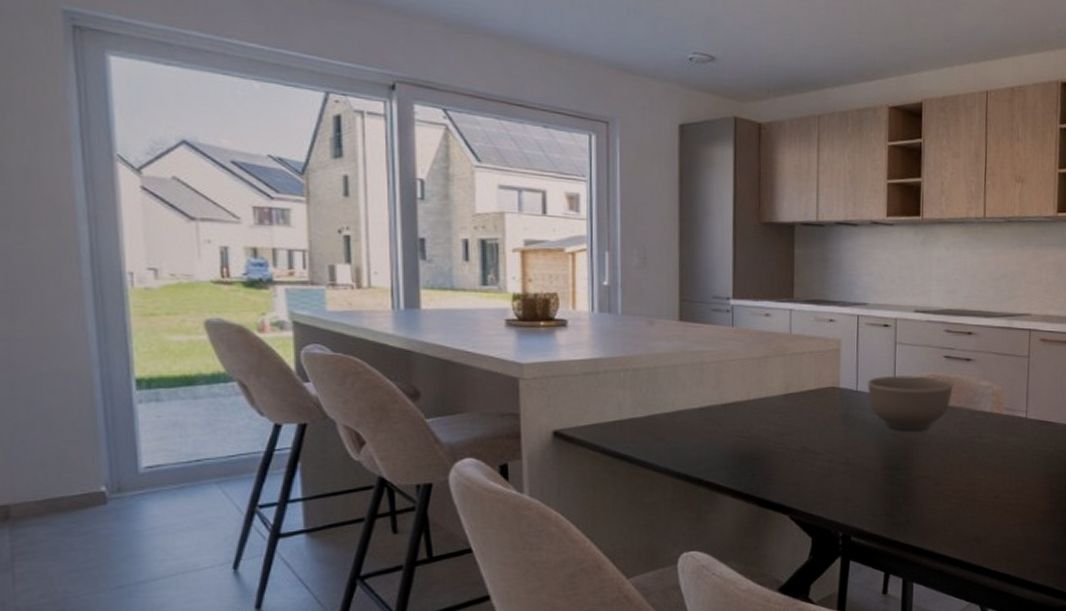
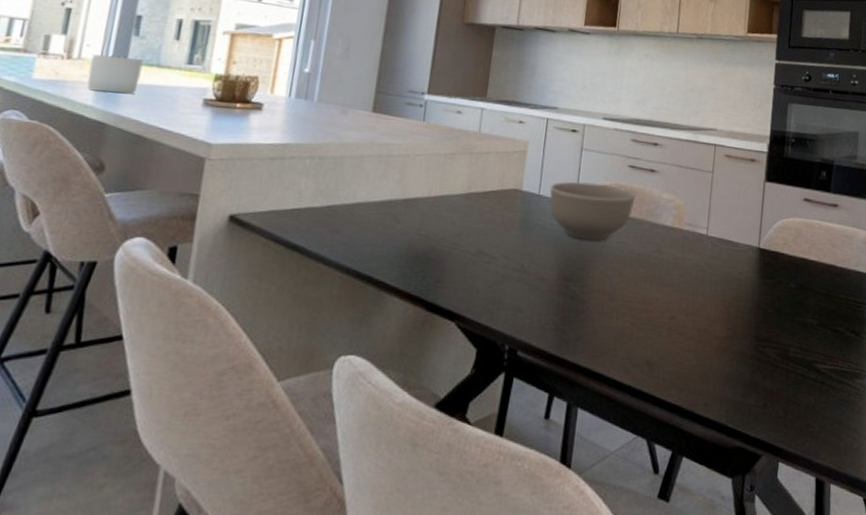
planter: none [383,281,436,320] -> present [87,54,144,94]

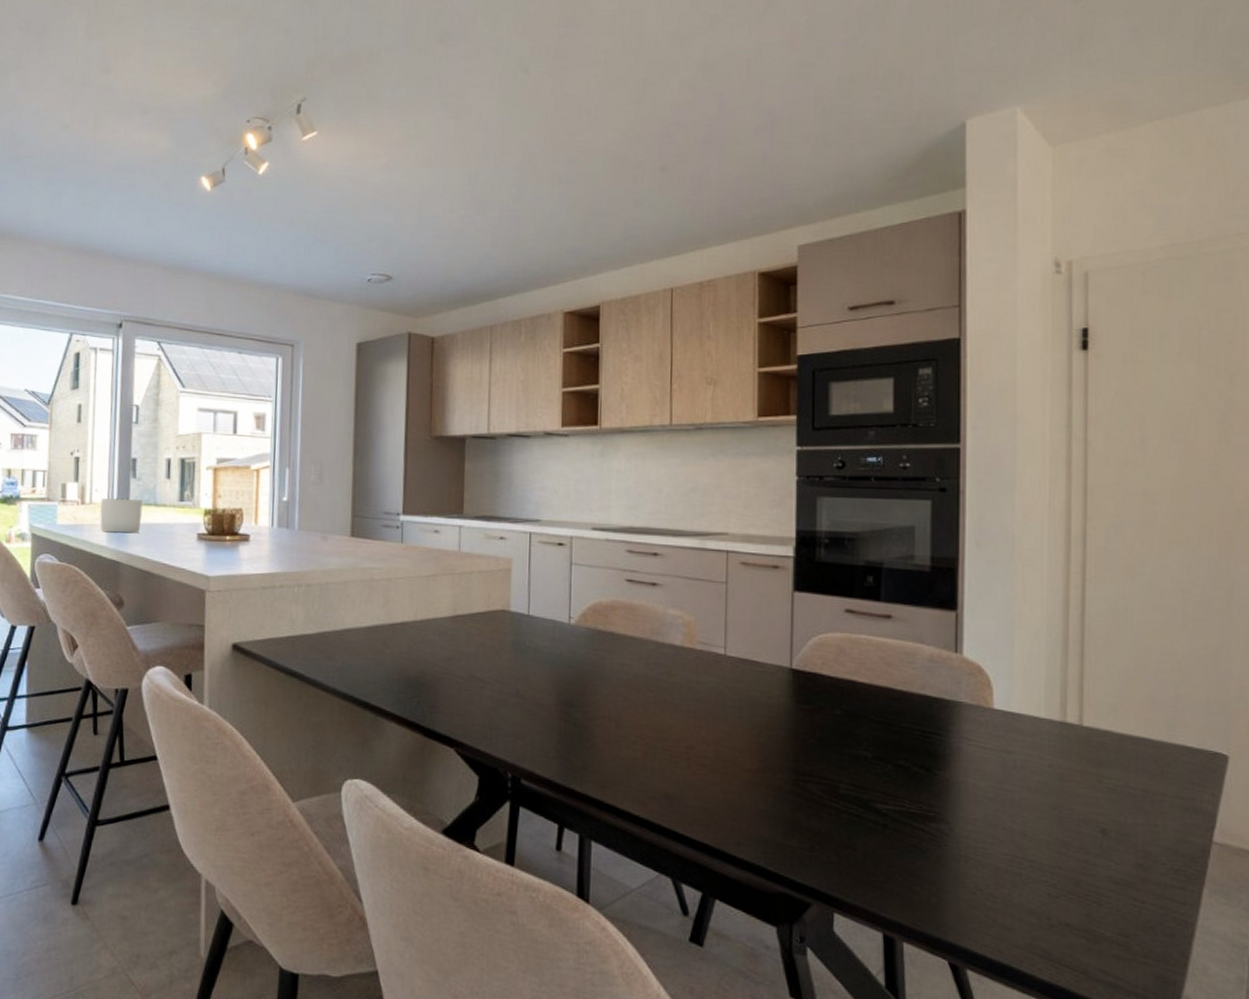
bowl: present [550,181,636,241] -> none [540,599,637,663]

